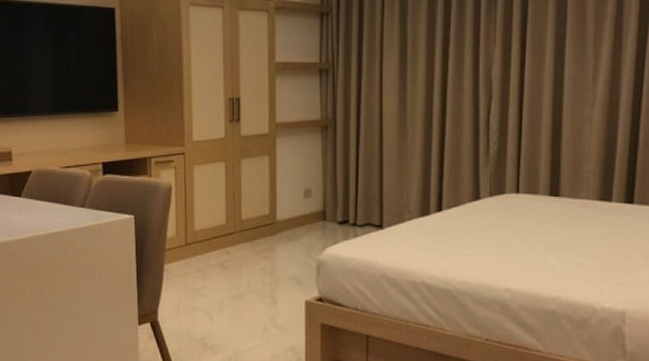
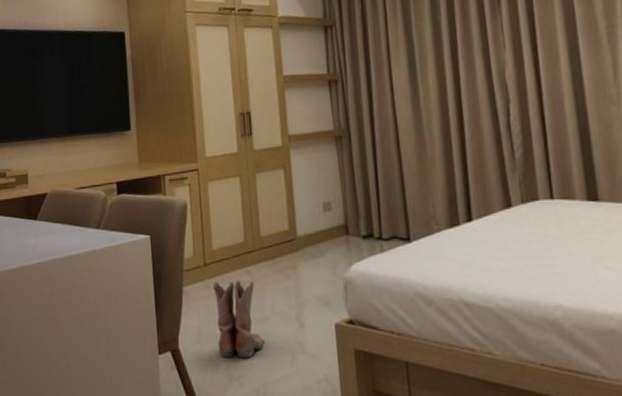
boots: none [192,260,239,330] -> present [212,280,264,359]

